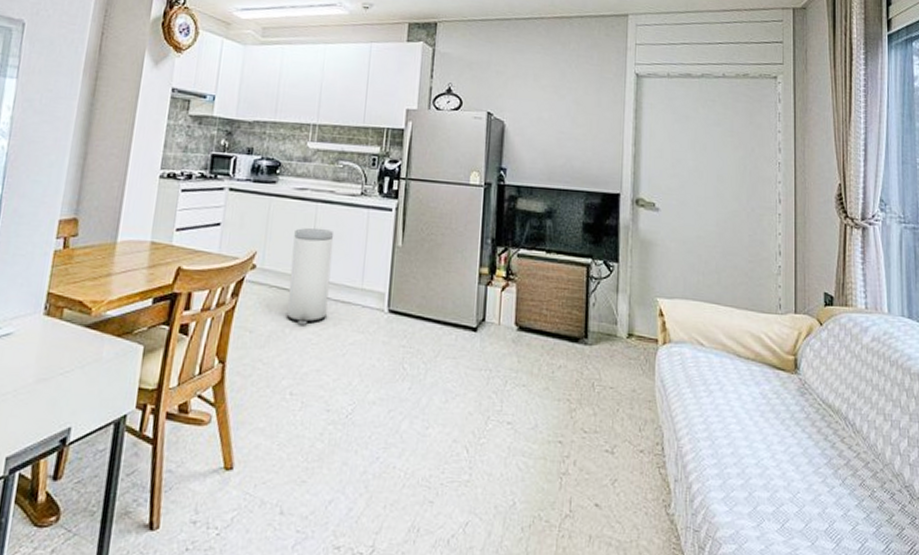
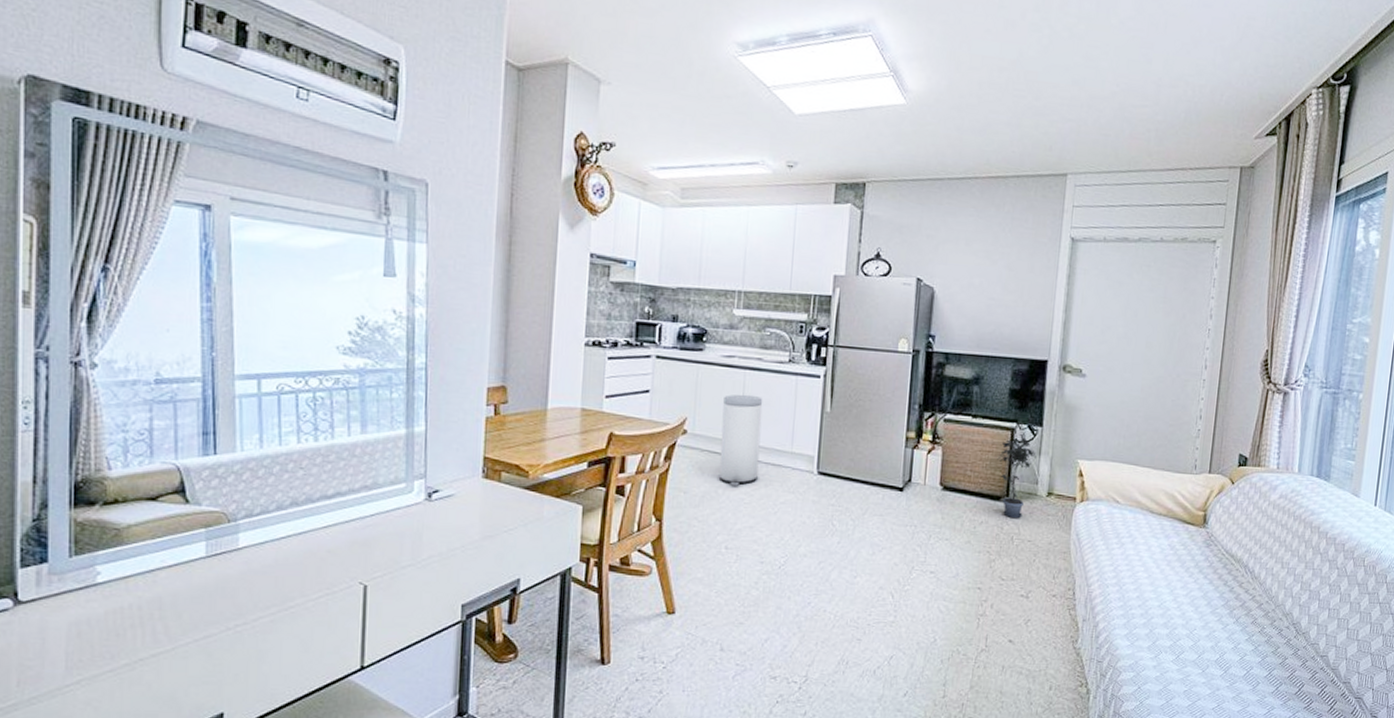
potted plant: none [573,270,614,363] -> present [997,434,1036,519]

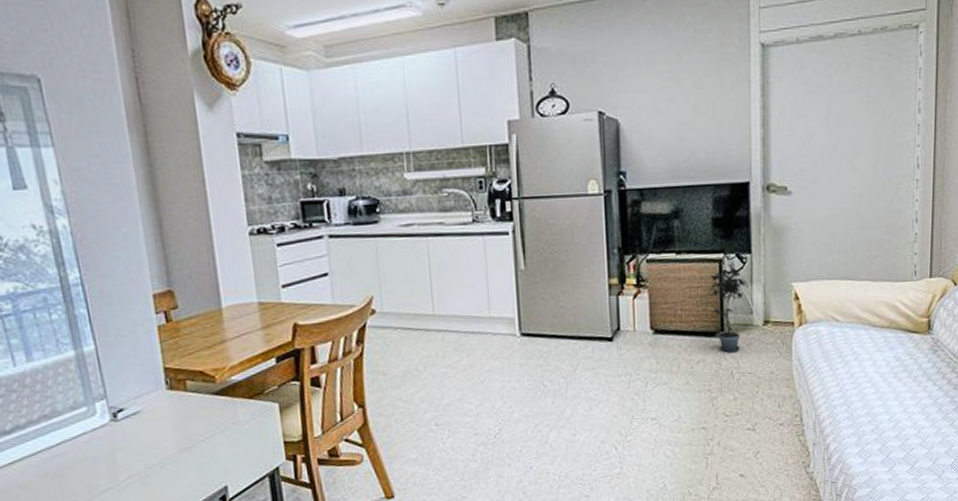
pedal bin: present [718,394,763,486] -> none [409,263,458,361]

